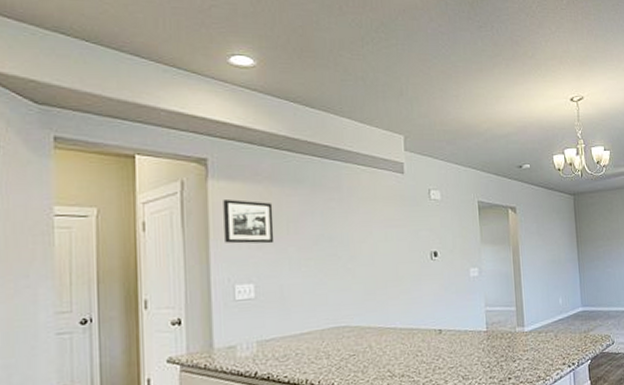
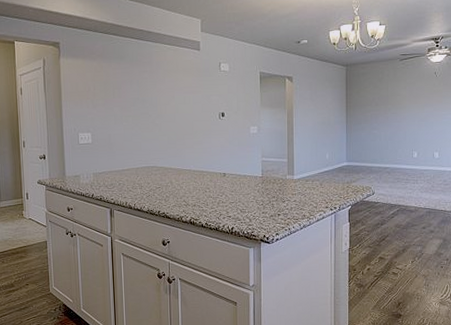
picture frame: present [223,199,275,244] -> none [70,72,105,105]

